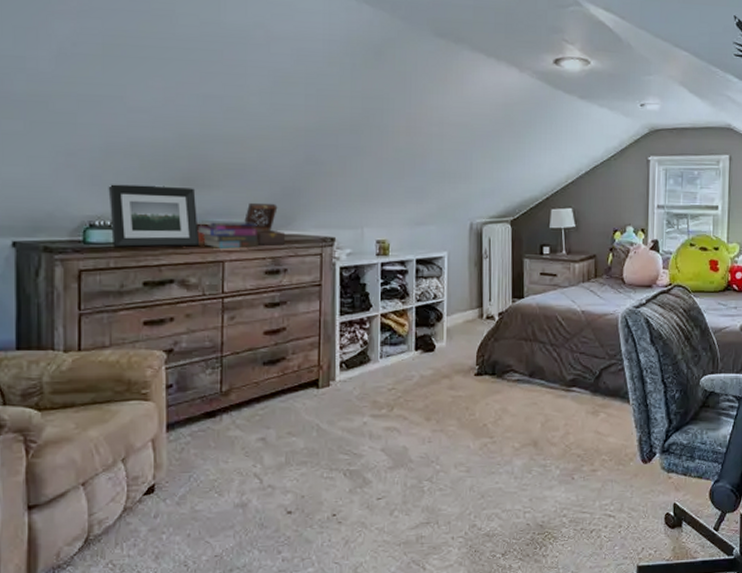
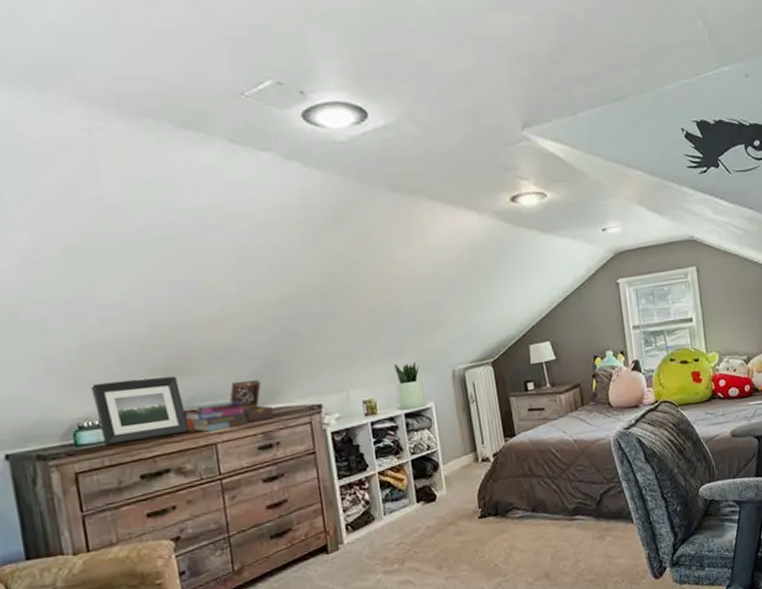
planter: none [409,208,441,257] -> present [394,361,428,411]

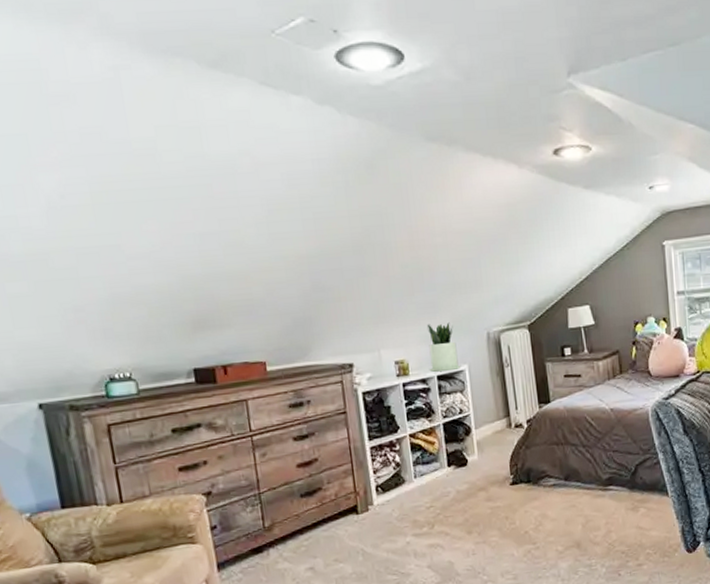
picture frame: present [91,376,189,446] -> none [121,330,220,399]
books: present [185,400,248,432] -> none [215,357,279,388]
jewelry box: present [230,380,274,424] -> none [260,336,305,381]

